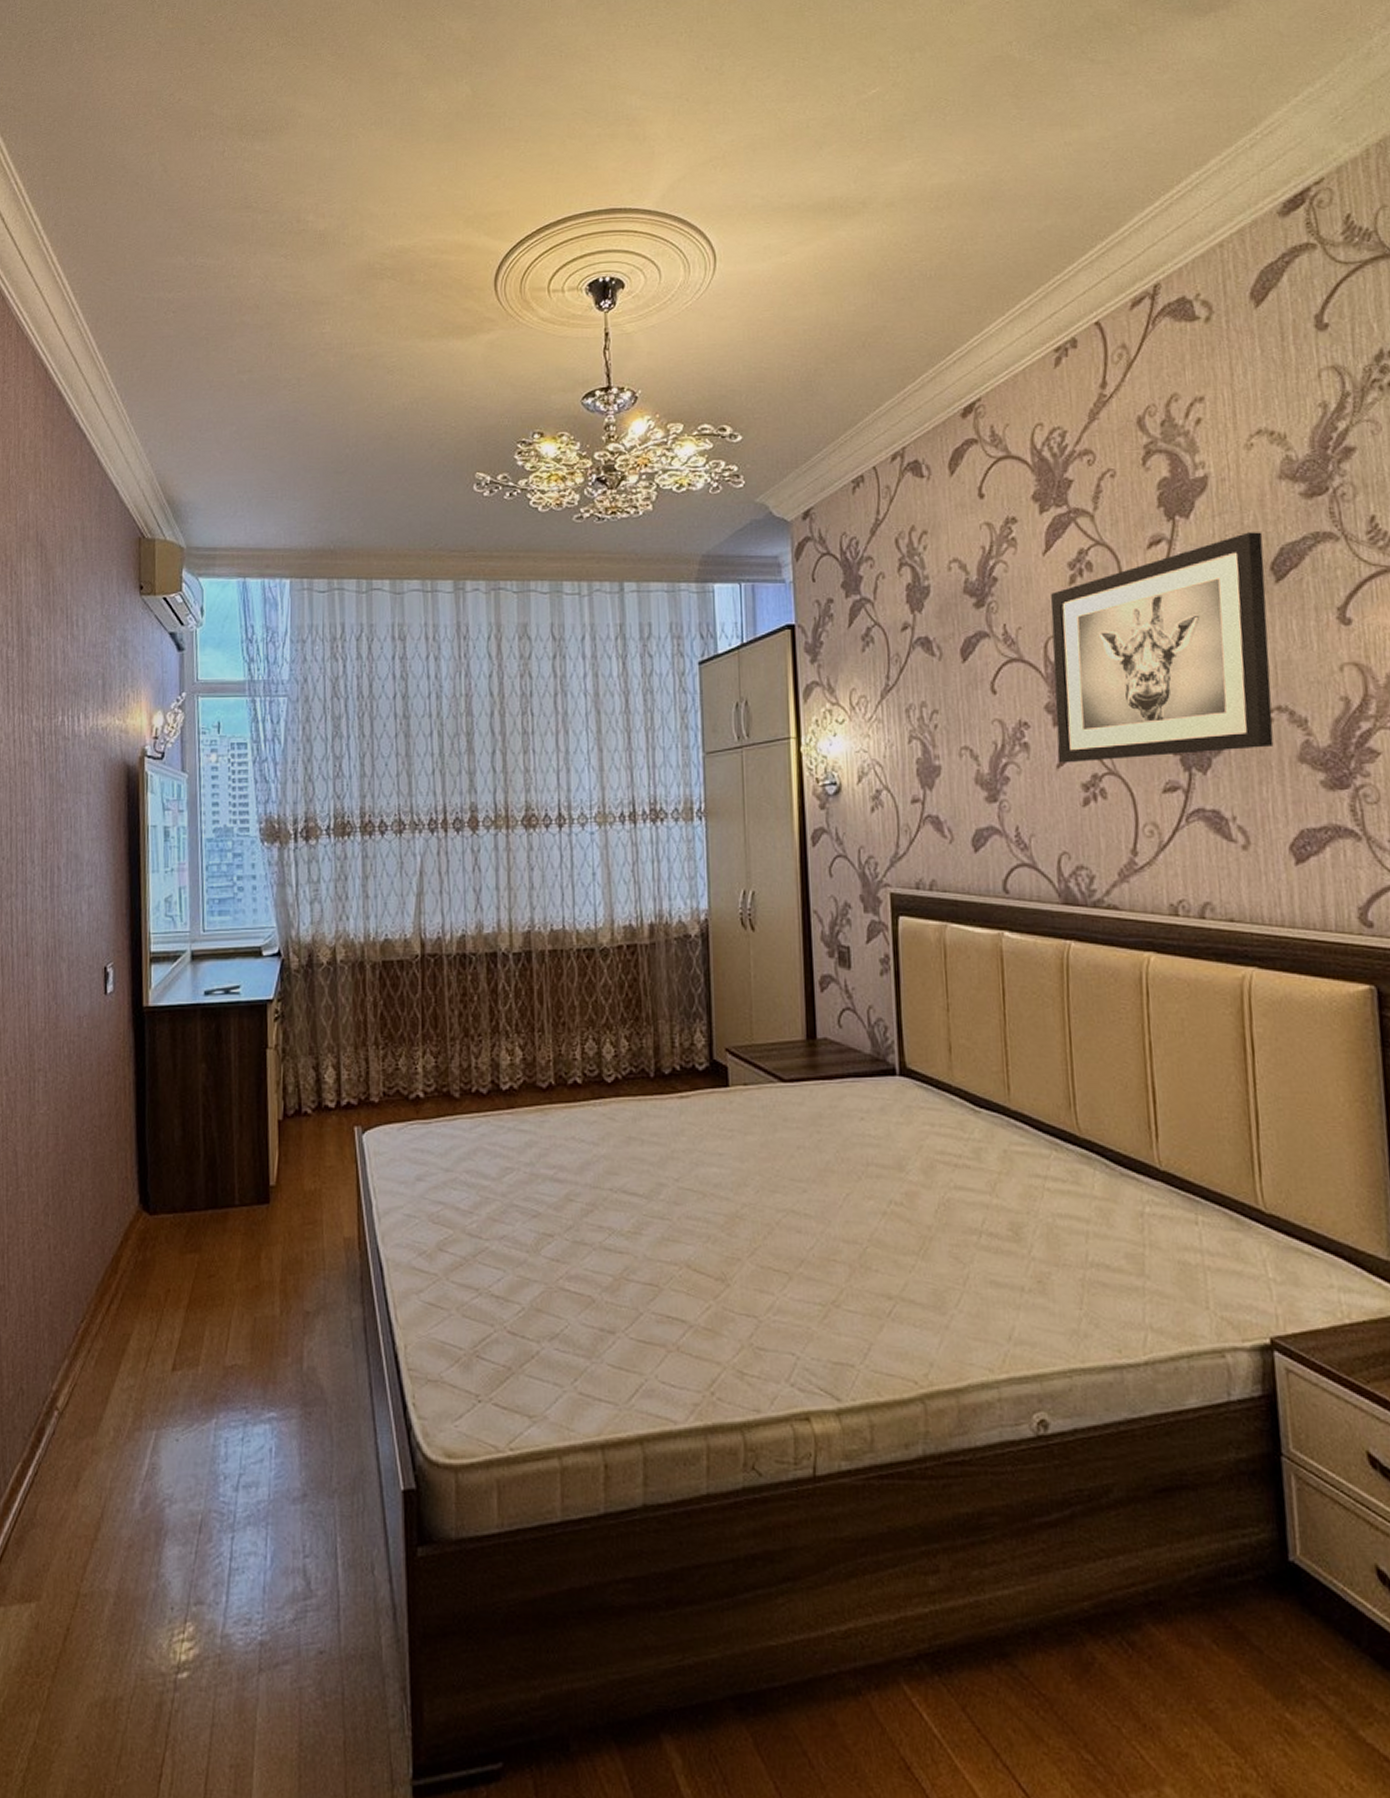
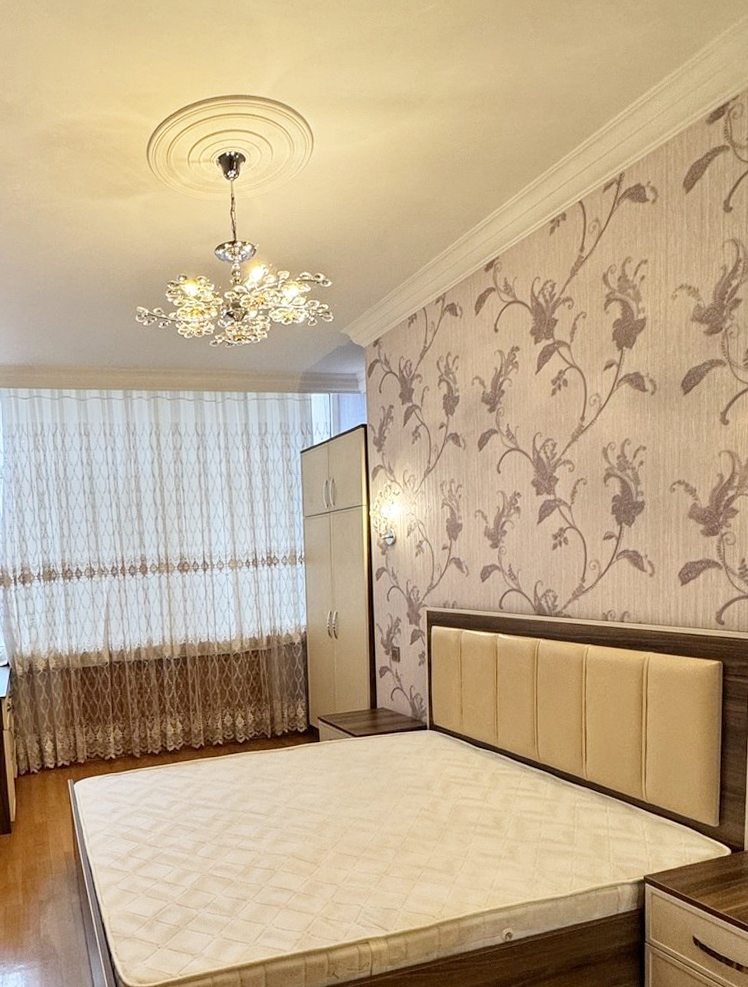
wall art: present [1050,532,1274,764] -> none [538,359,678,521]

